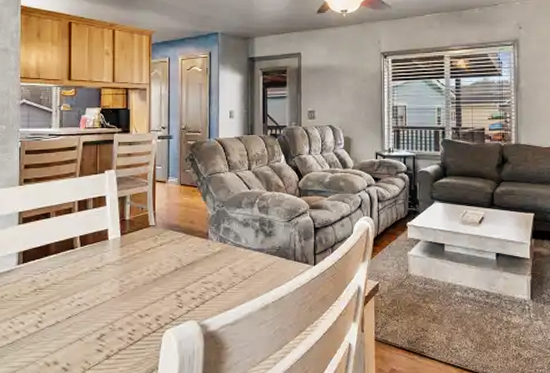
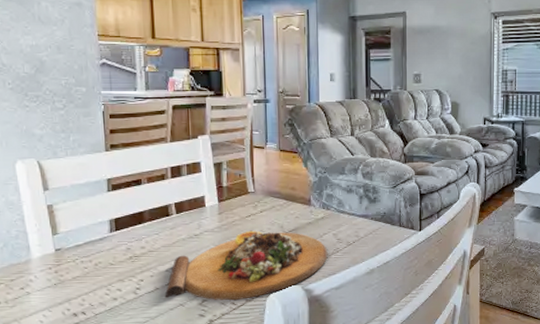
cutting board: none [64,264,224,336] -> present [164,230,328,301]

